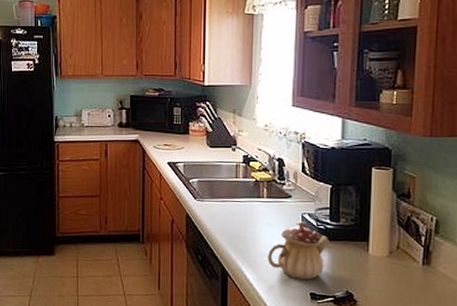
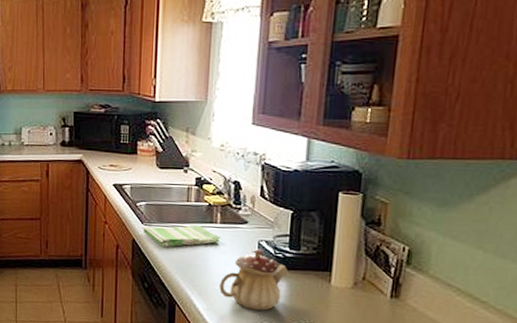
dish towel: none [195,199,268,222] -> present [142,224,221,248]

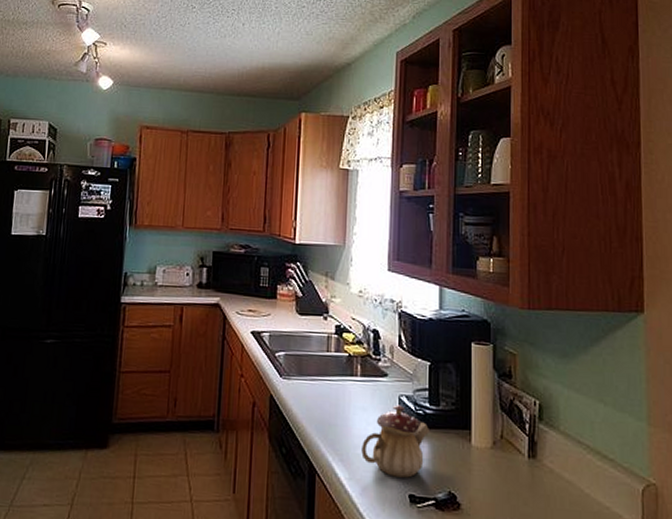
dish towel: present [142,224,221,248] -> none [281,377,362,405]

